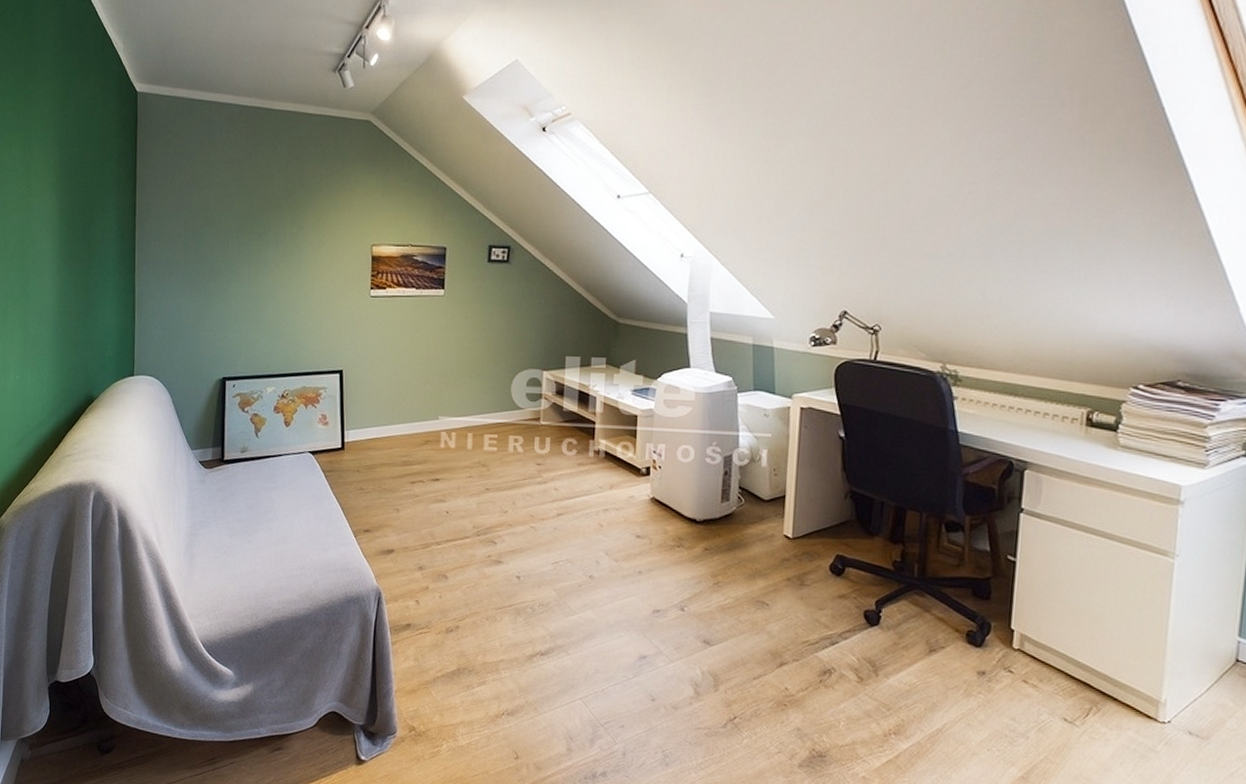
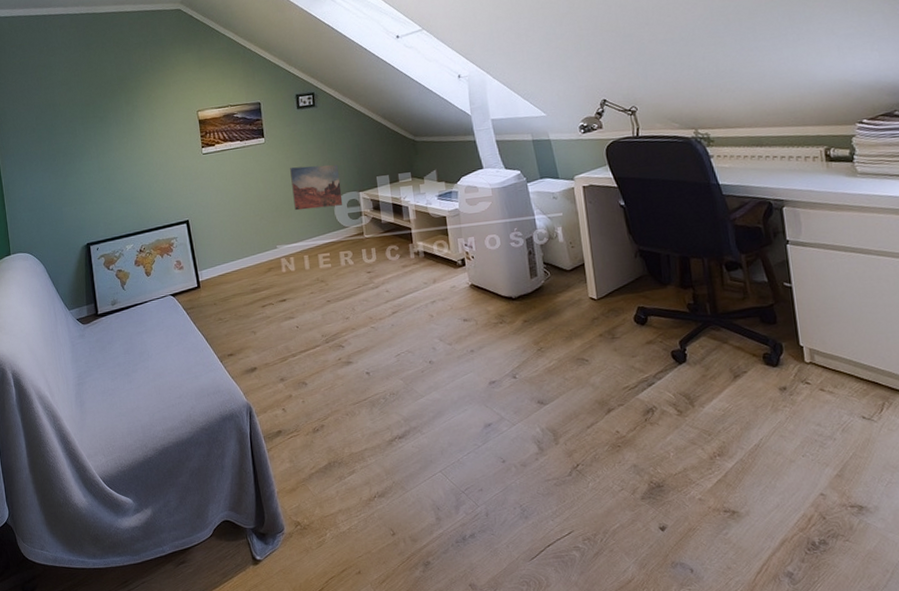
wall art: none [466,328,525,383] -> present [290,164,343,211]

